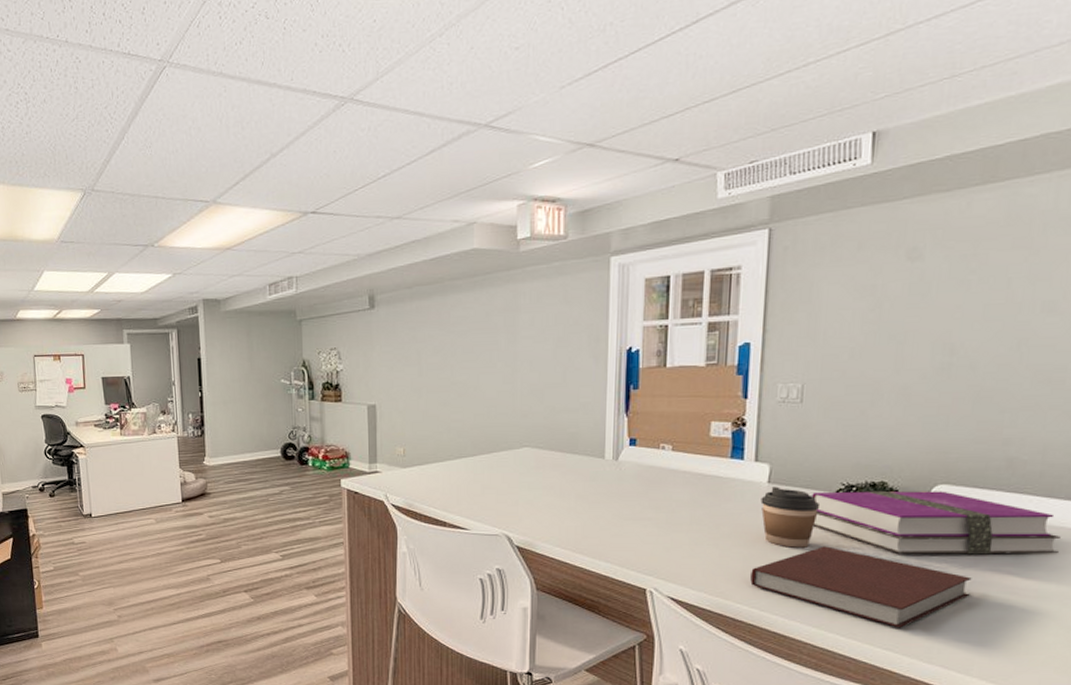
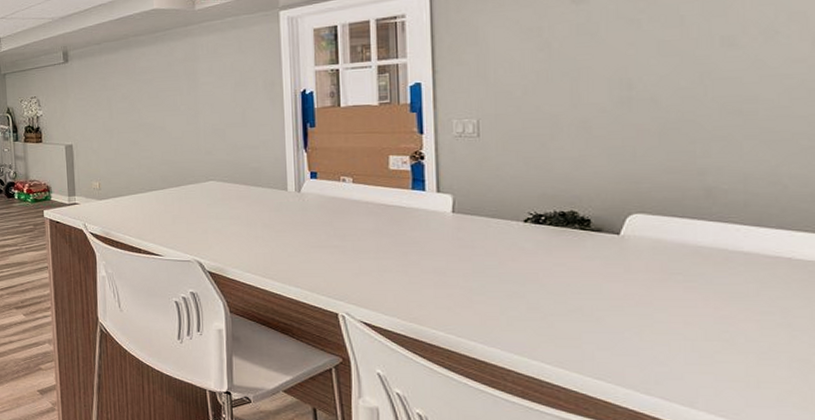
notebook: present [750,546,972,628] -> none [444,274,683,357]
coffee cup: present [760,487,821,548] -> none [446,216,509,275]
notebook: present [812,490,1061,555] -> none [499,219,778,284]

